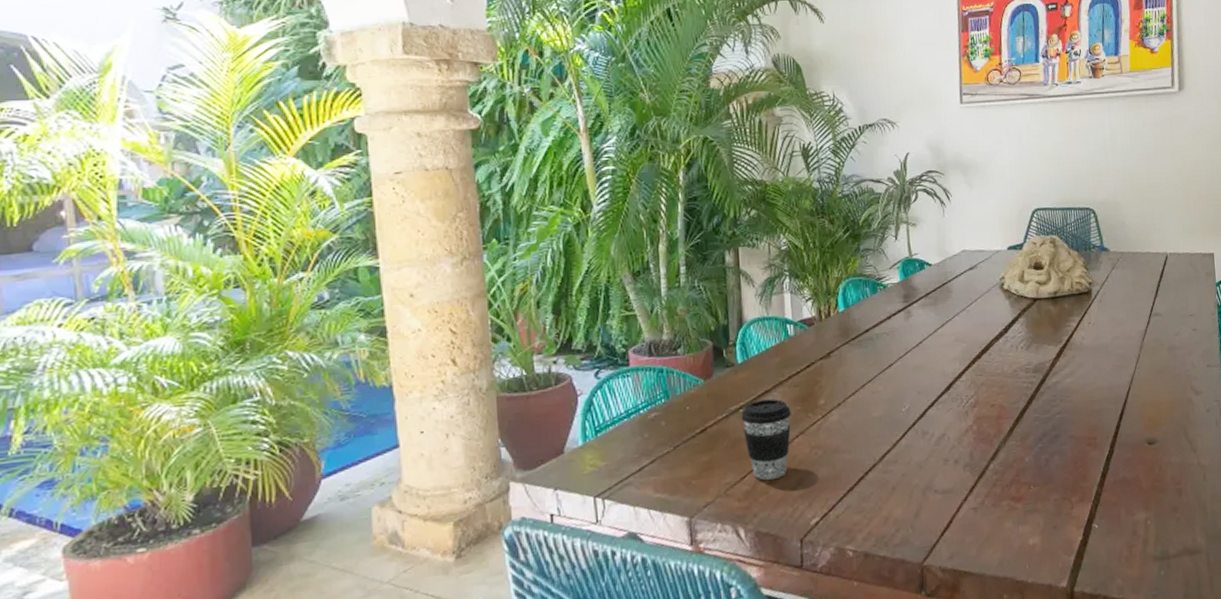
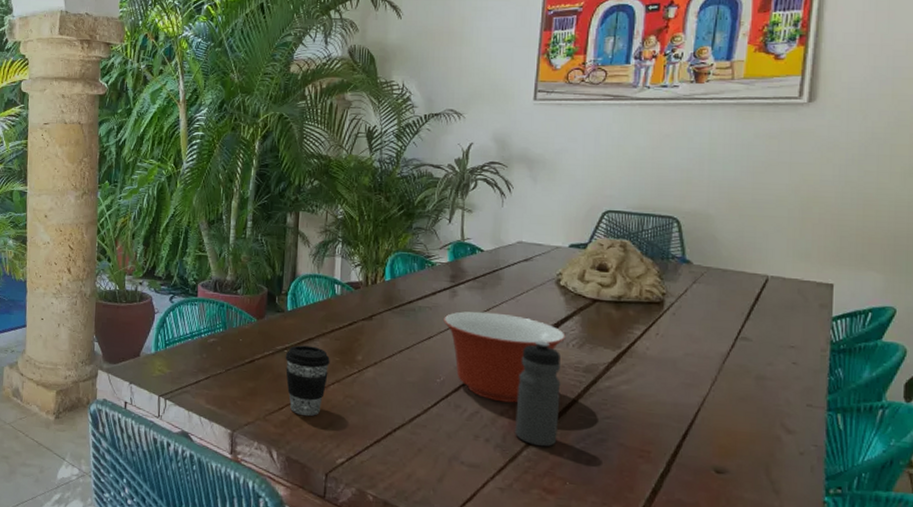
mixing bowl: none [901,327,1014,419] -> present [443,311,565,403]
water bottle: none [977,348,1018,457] -> present [515,340,561,447]

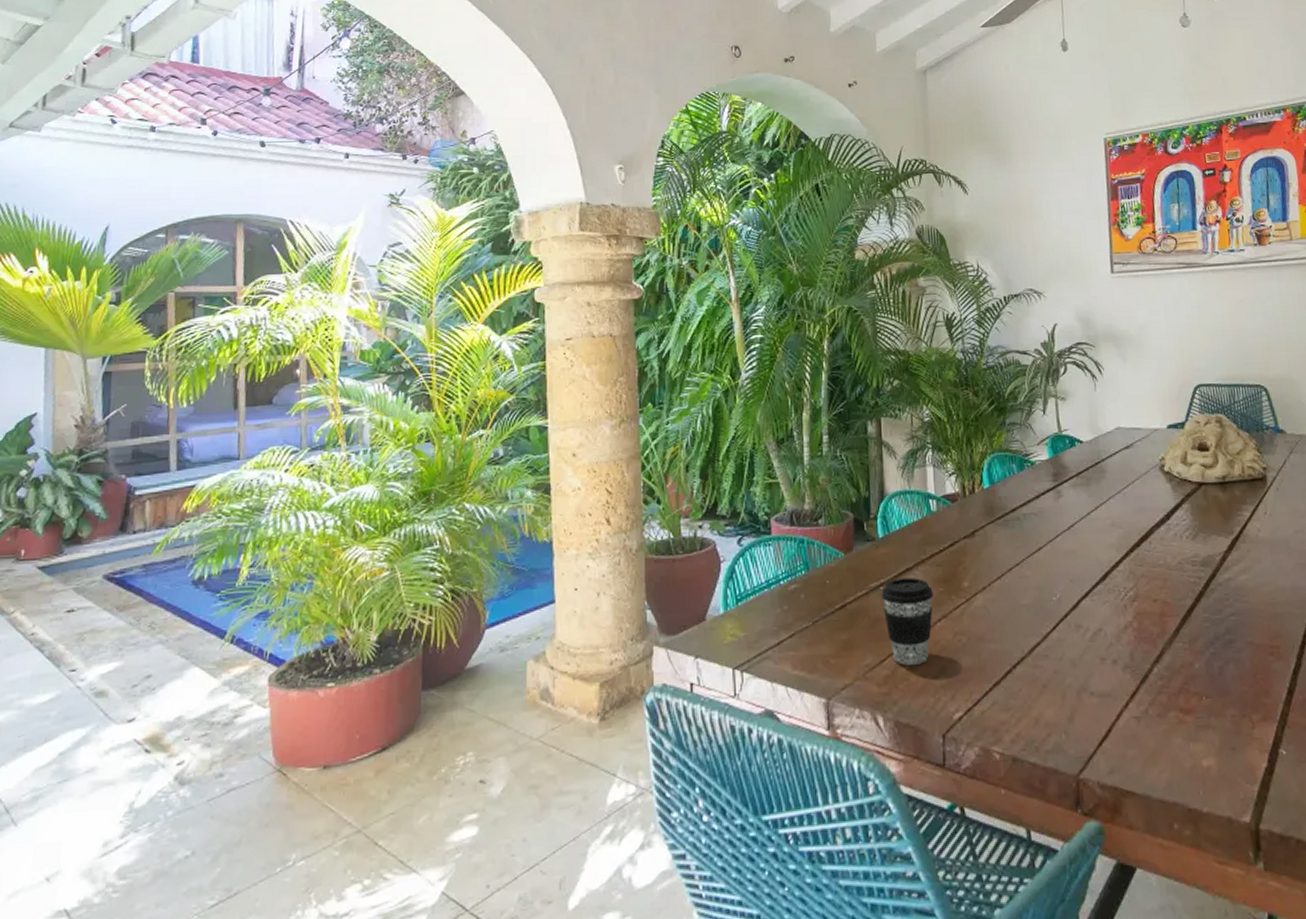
mixing bowl: present [443,311,565,403] -> none [1051,510,1178,614]
water bottle: present [515,340,561,447] -> none [1137,536,1186,660]

